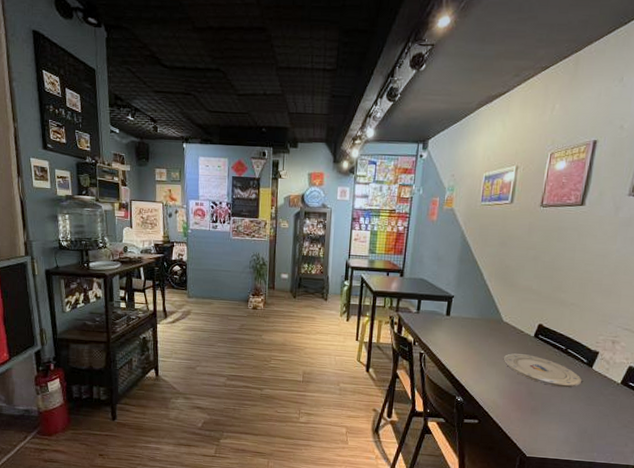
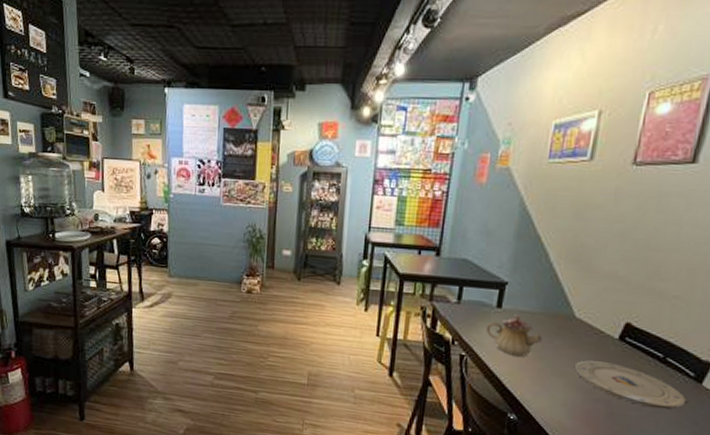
teapot: none [439,320,480,352] -> present [486,314,542,357]

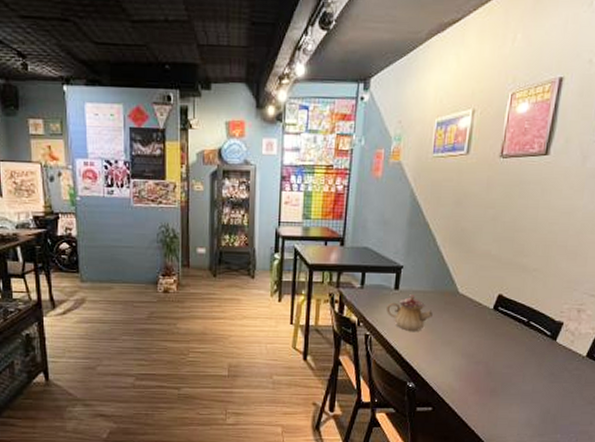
plate: present [575,360,687,410] -> none [460,329,546,365]

